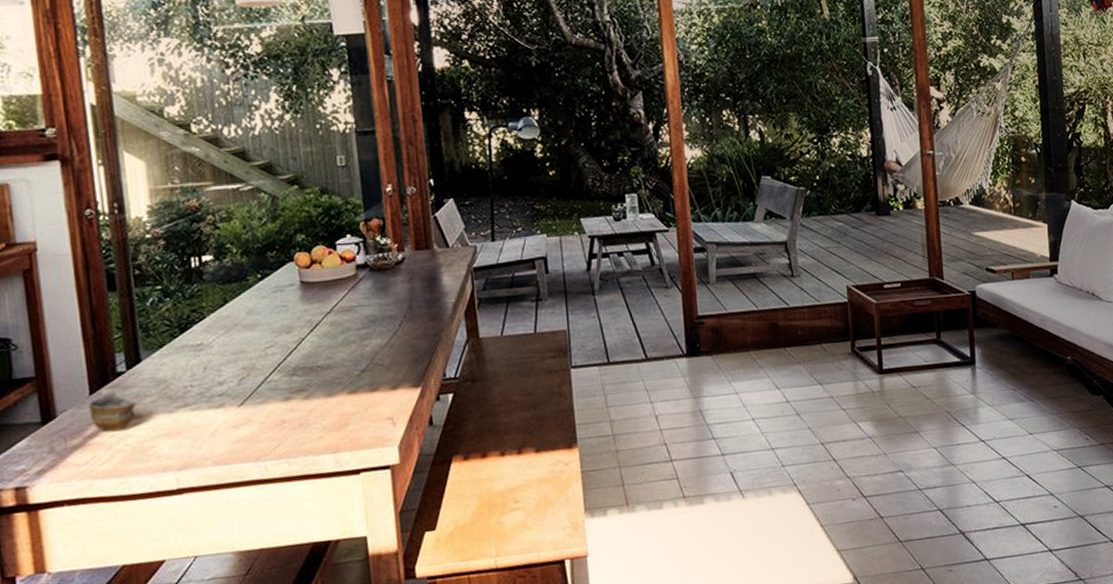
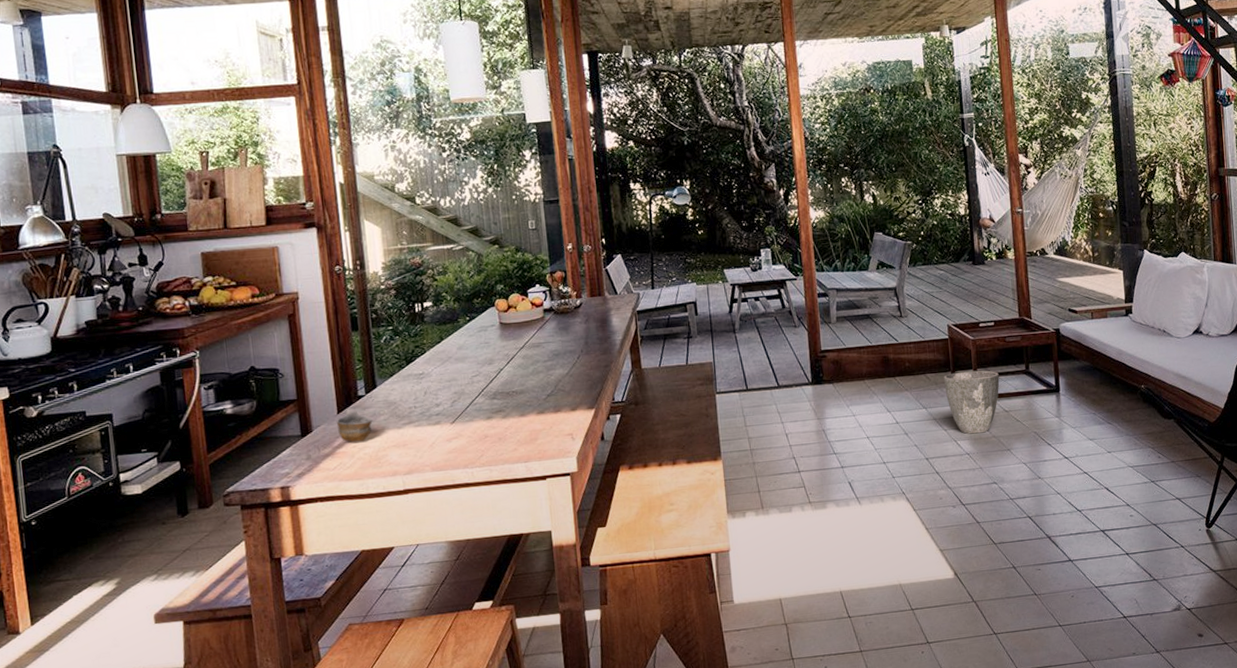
planter pot: none [842,339,907,415] -> present [944,370,1000,434]

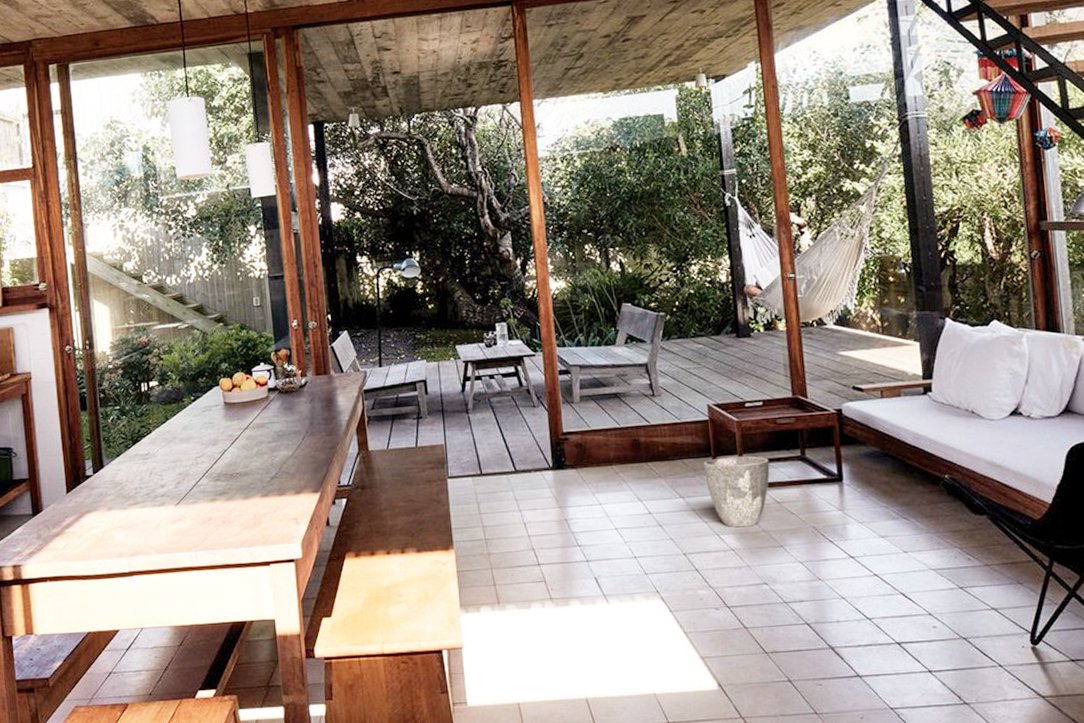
cup: present [336,408,373,442] -> none [65,488,100,522]

